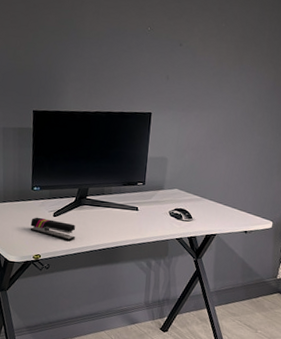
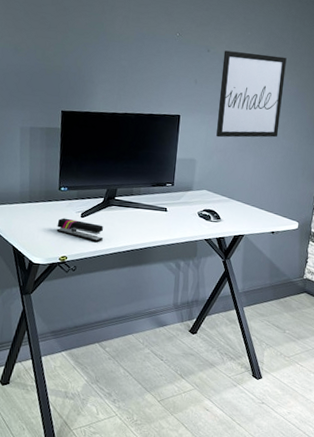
wall art: none [188,44,263,135] -> present [216,50,287,138]

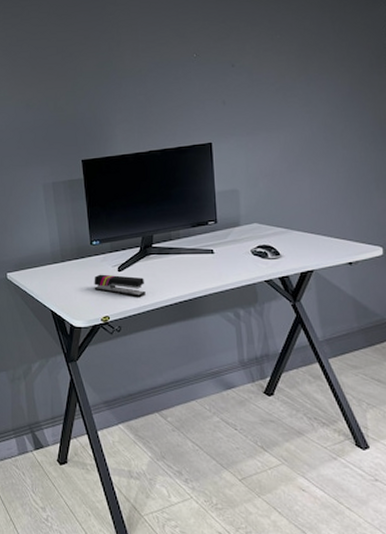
wall art: present [216,50,287,138] -> none [251,54,336,160]

